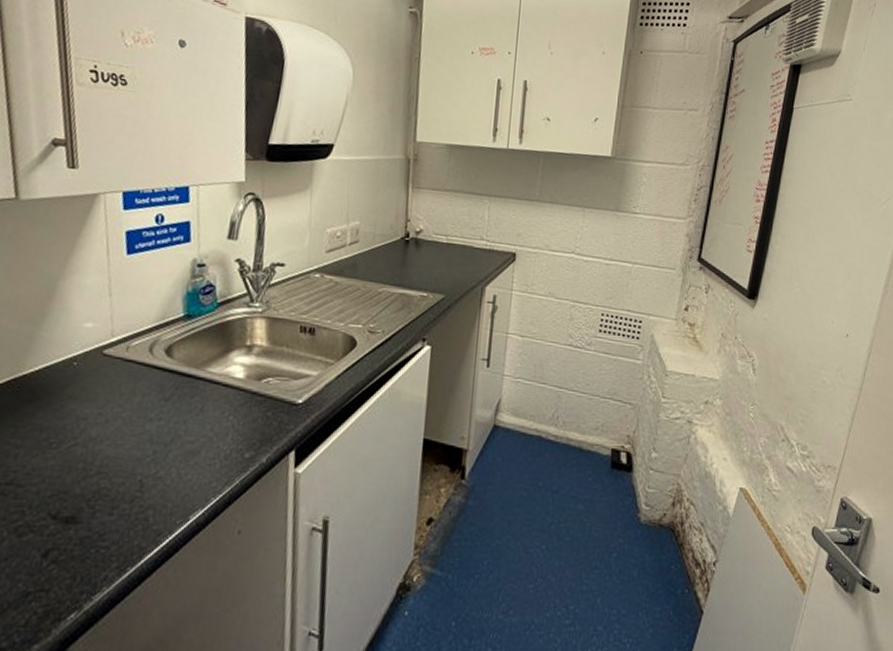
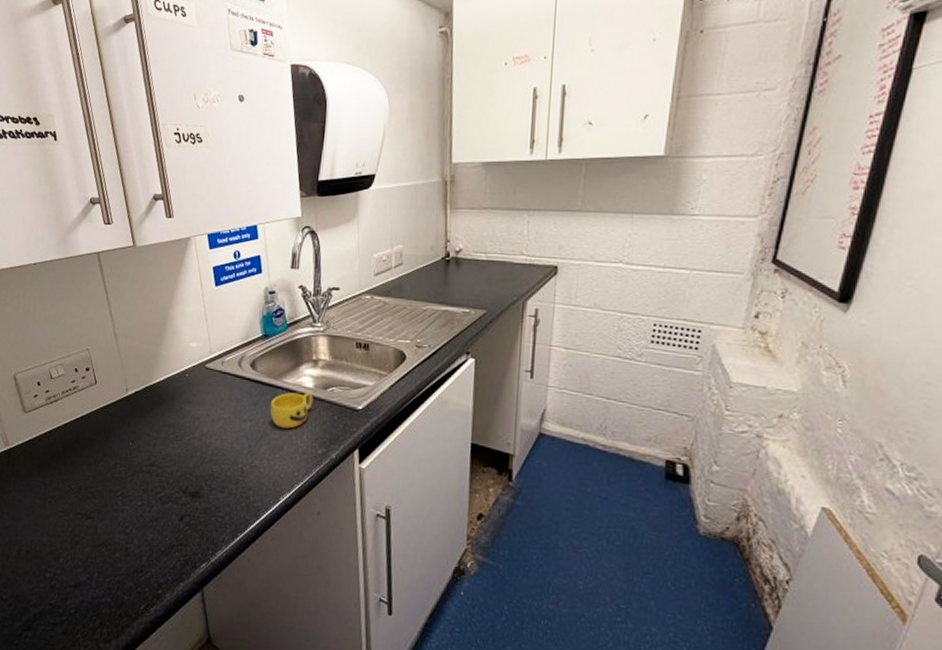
cup: none [186,384,244,429] -> present [270,392,314,429]

